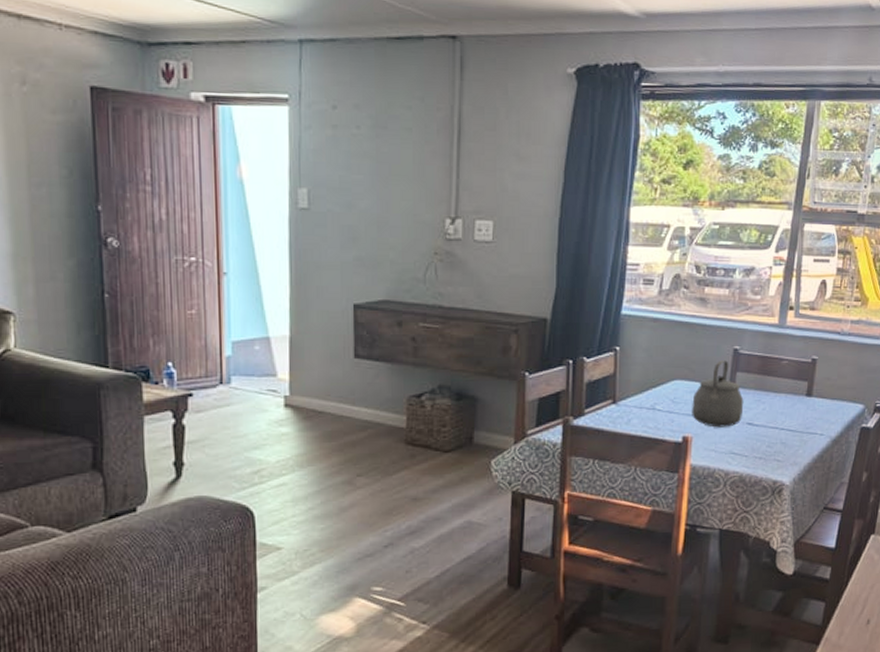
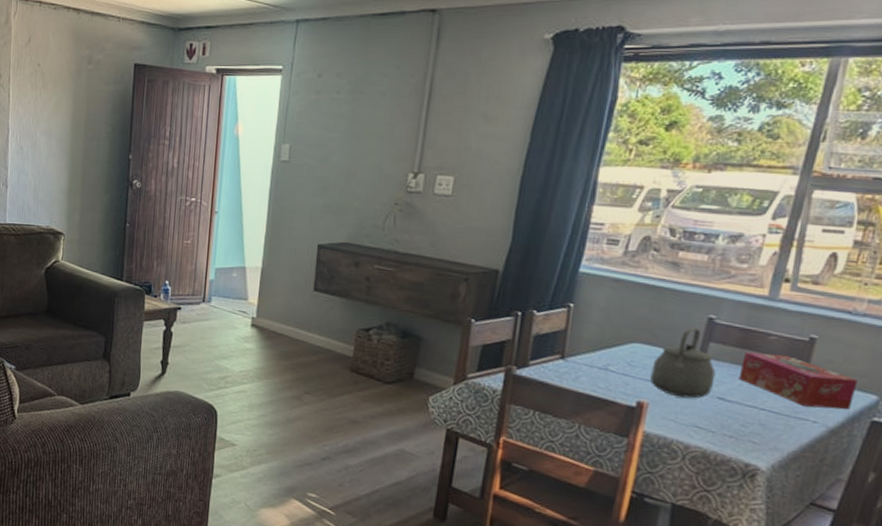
tissue box: none [762,377,849,421] -> present [738,352,858,411]

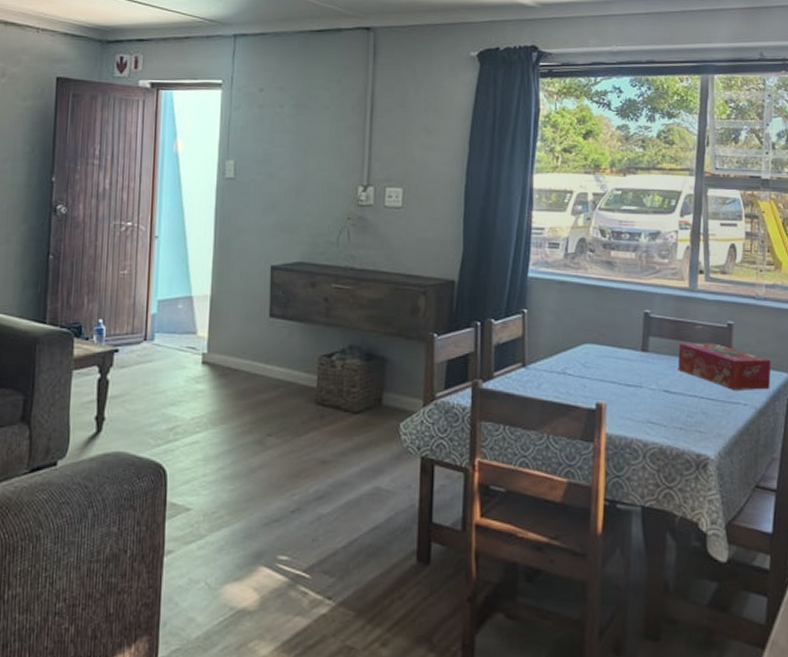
tea kettle: present [650,328,716,399] -> none [604,324,659,394]

